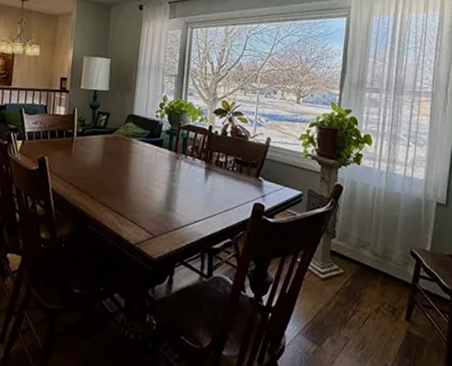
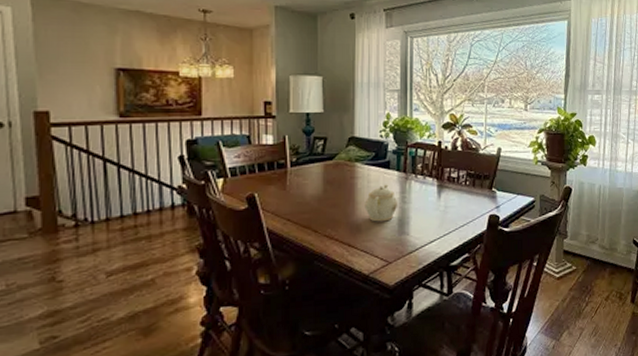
teapot: none [136,161,168,197] -> present [364,184,398,222]

